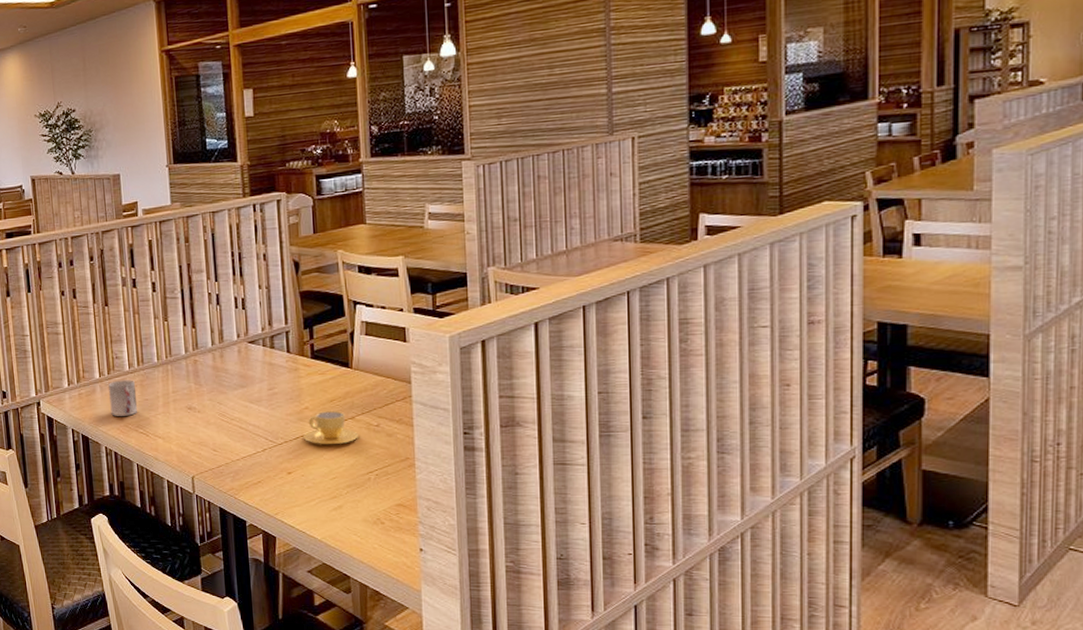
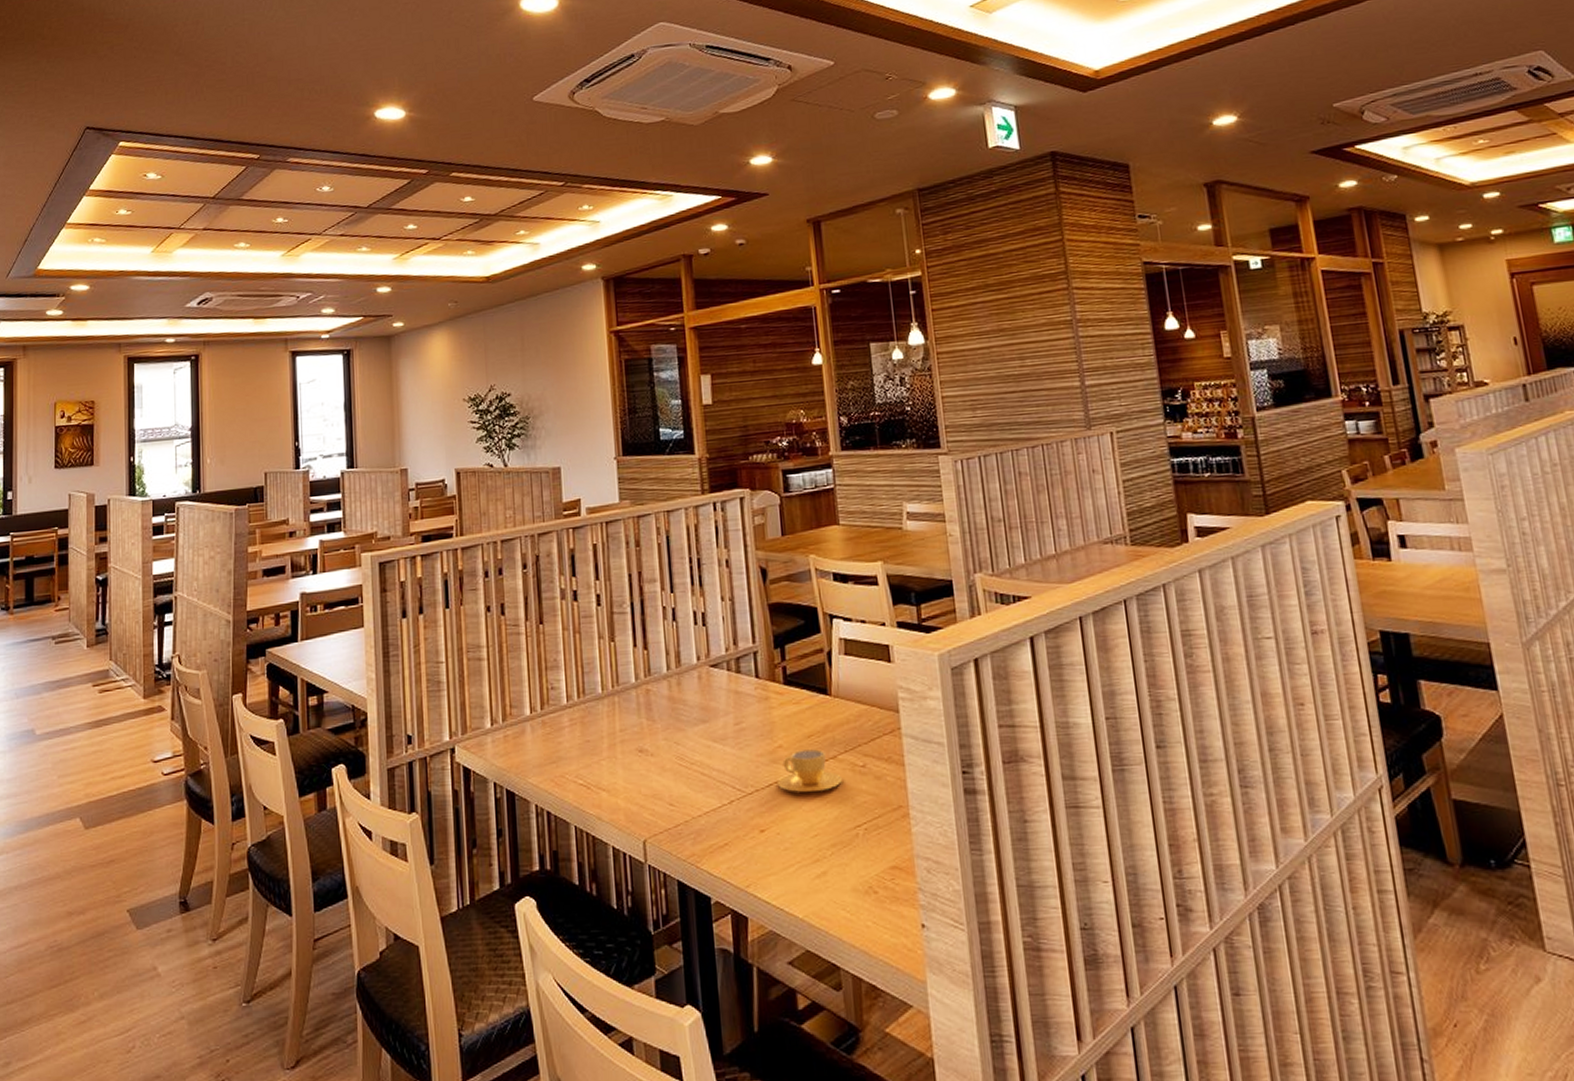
cup: present [108,380,138,416] -> none [541,716,577,764]

